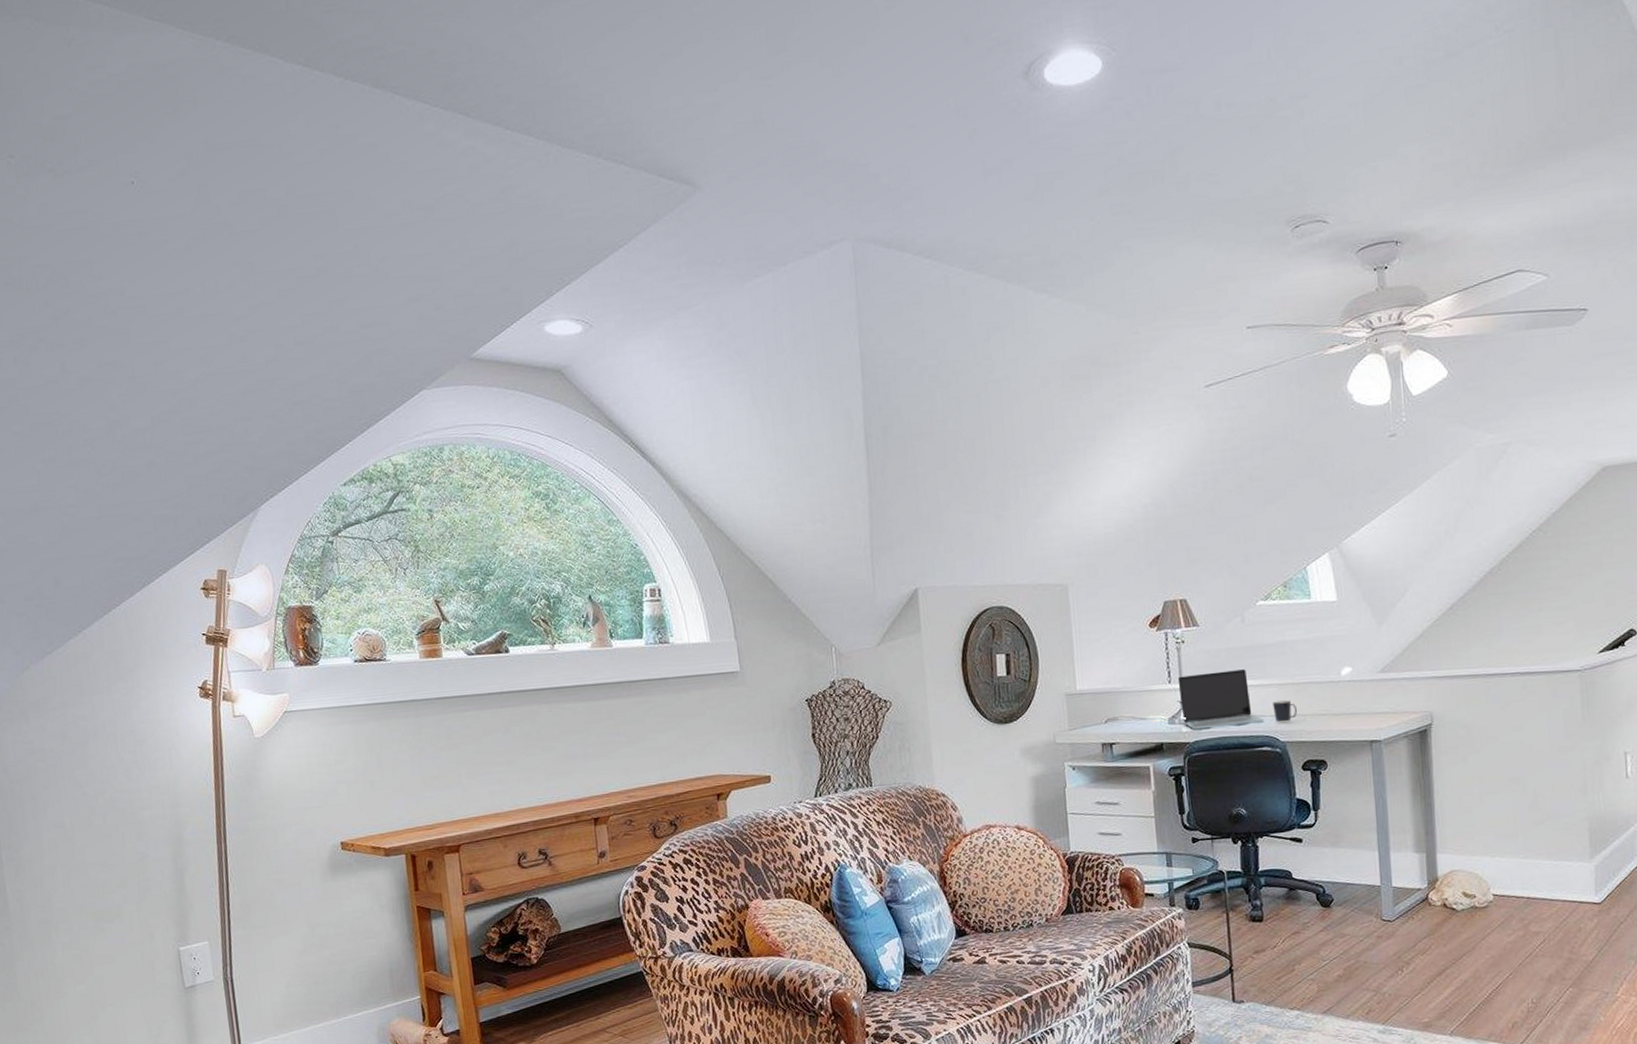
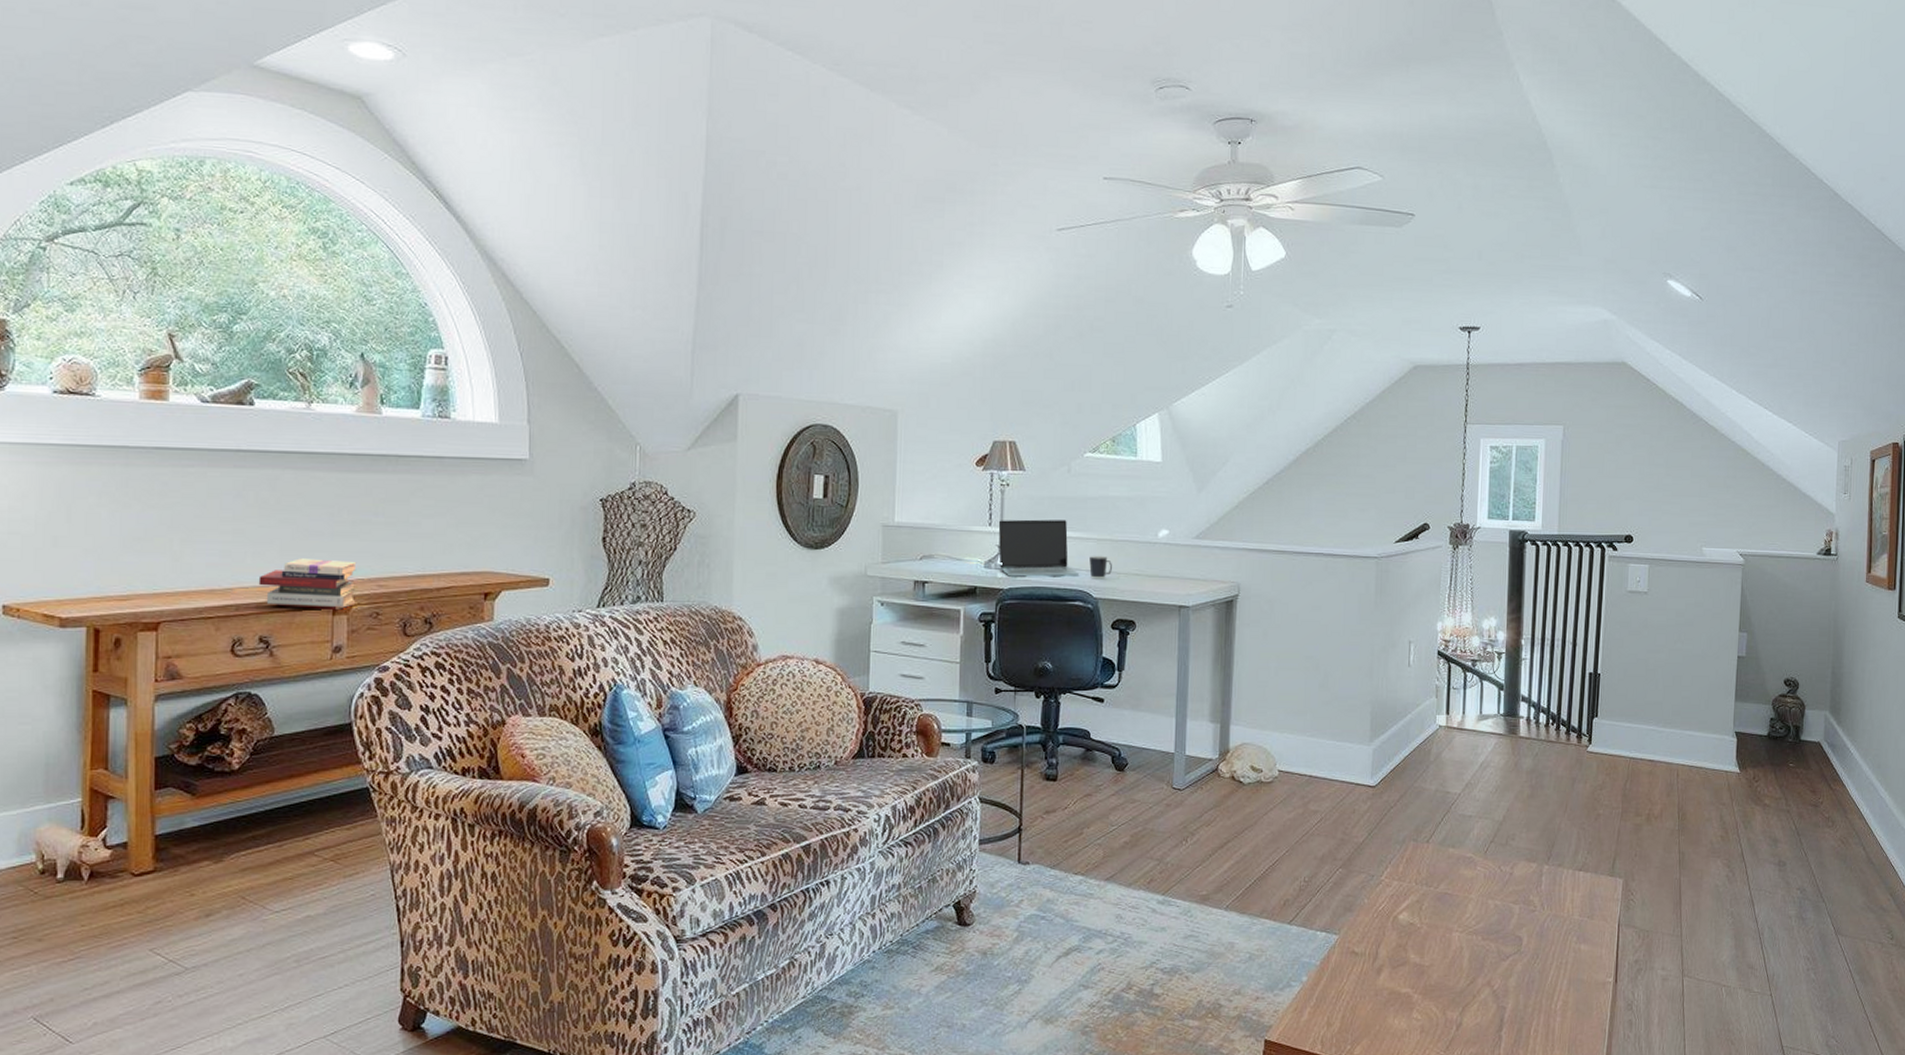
books: none [531,777,612,823] -> present [258,558,357,611]

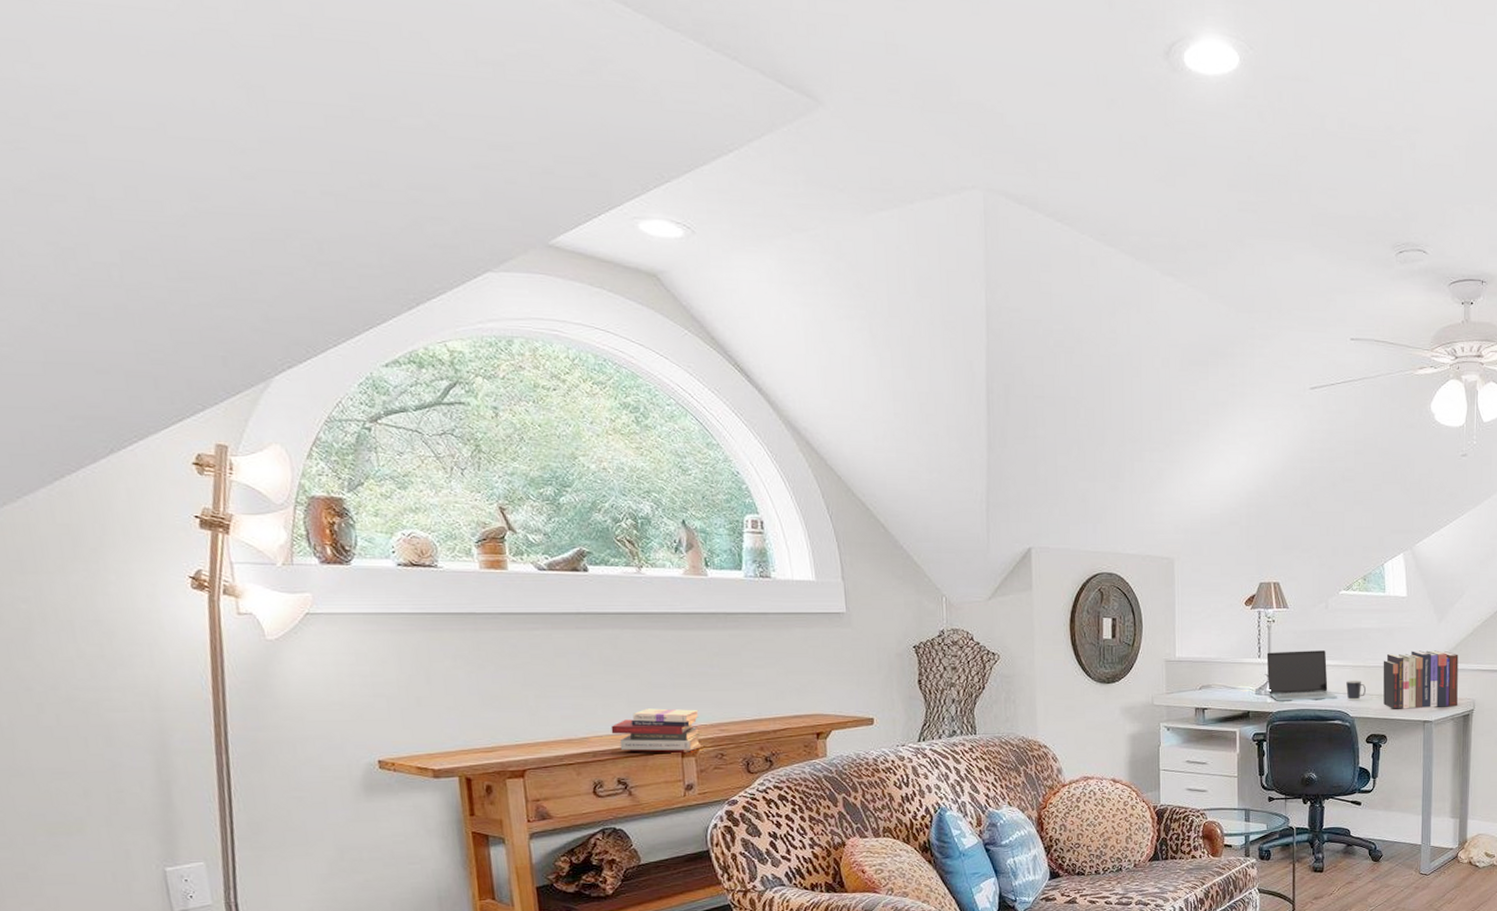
books: none [1132,524,1221,592] -> present [1383,650,1459,709]

